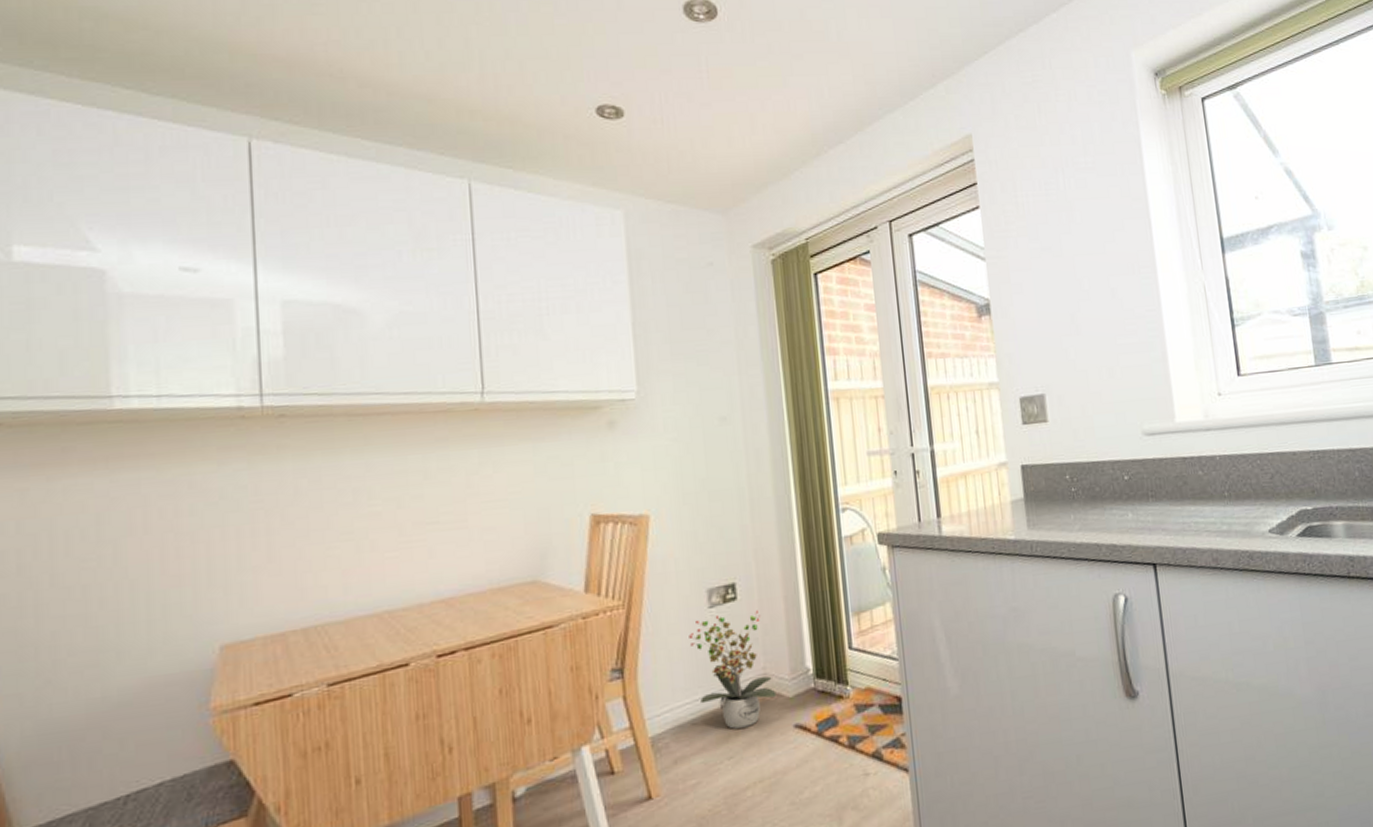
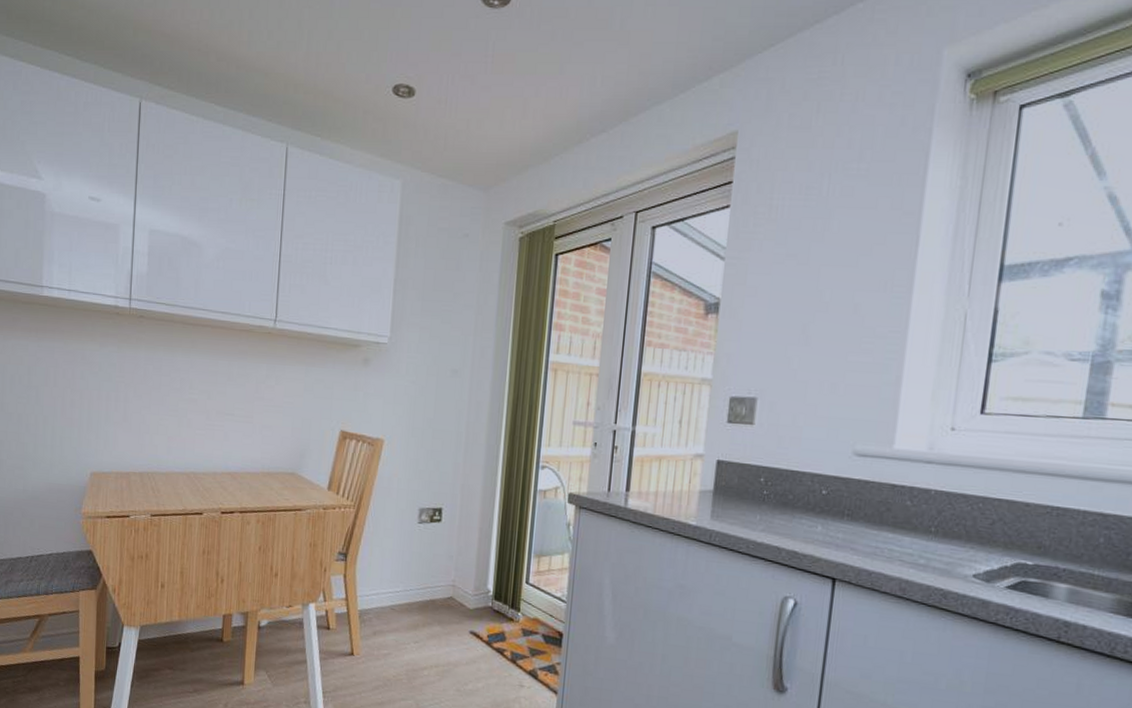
potted plant: present [689,610,777,729] -> none [399,530,460,623]

